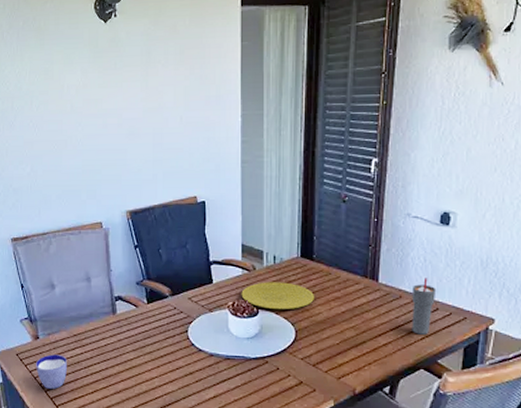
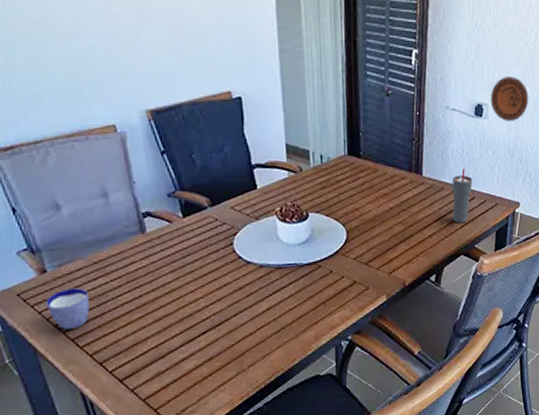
plate: present [241,282,314,309] -> none [289,182,363,211]
decorative plate: none [459,184,507,232] -> present [490,76,529,122]

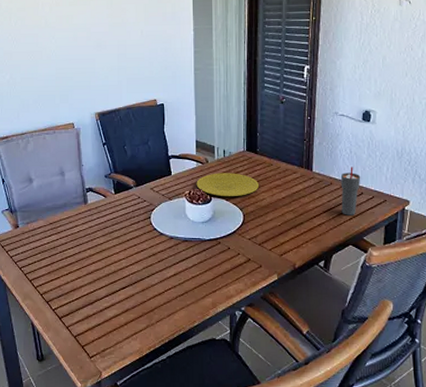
cup: present [46,287,90,330] -> none [16,241,44,272]
plate: none [289,182,363,211] -> present [196,173,259,196]
decorative plate: present [490,76,529,122] -> none [377,87,417,127]

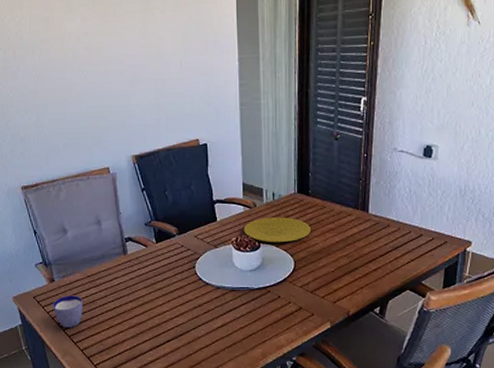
cup: none [16,241,44,272] -> present [53,295,83,327]
cup: present [340,167,361,216] -> none [398,207,421,259]

